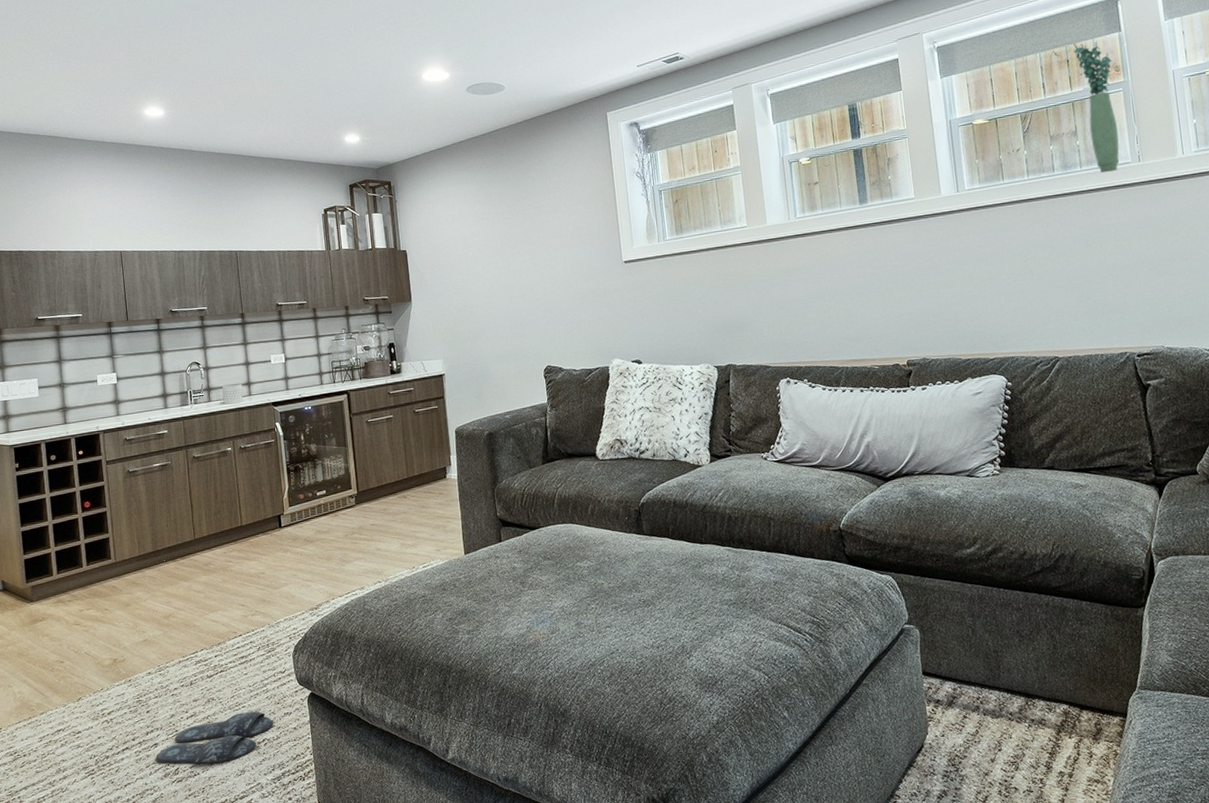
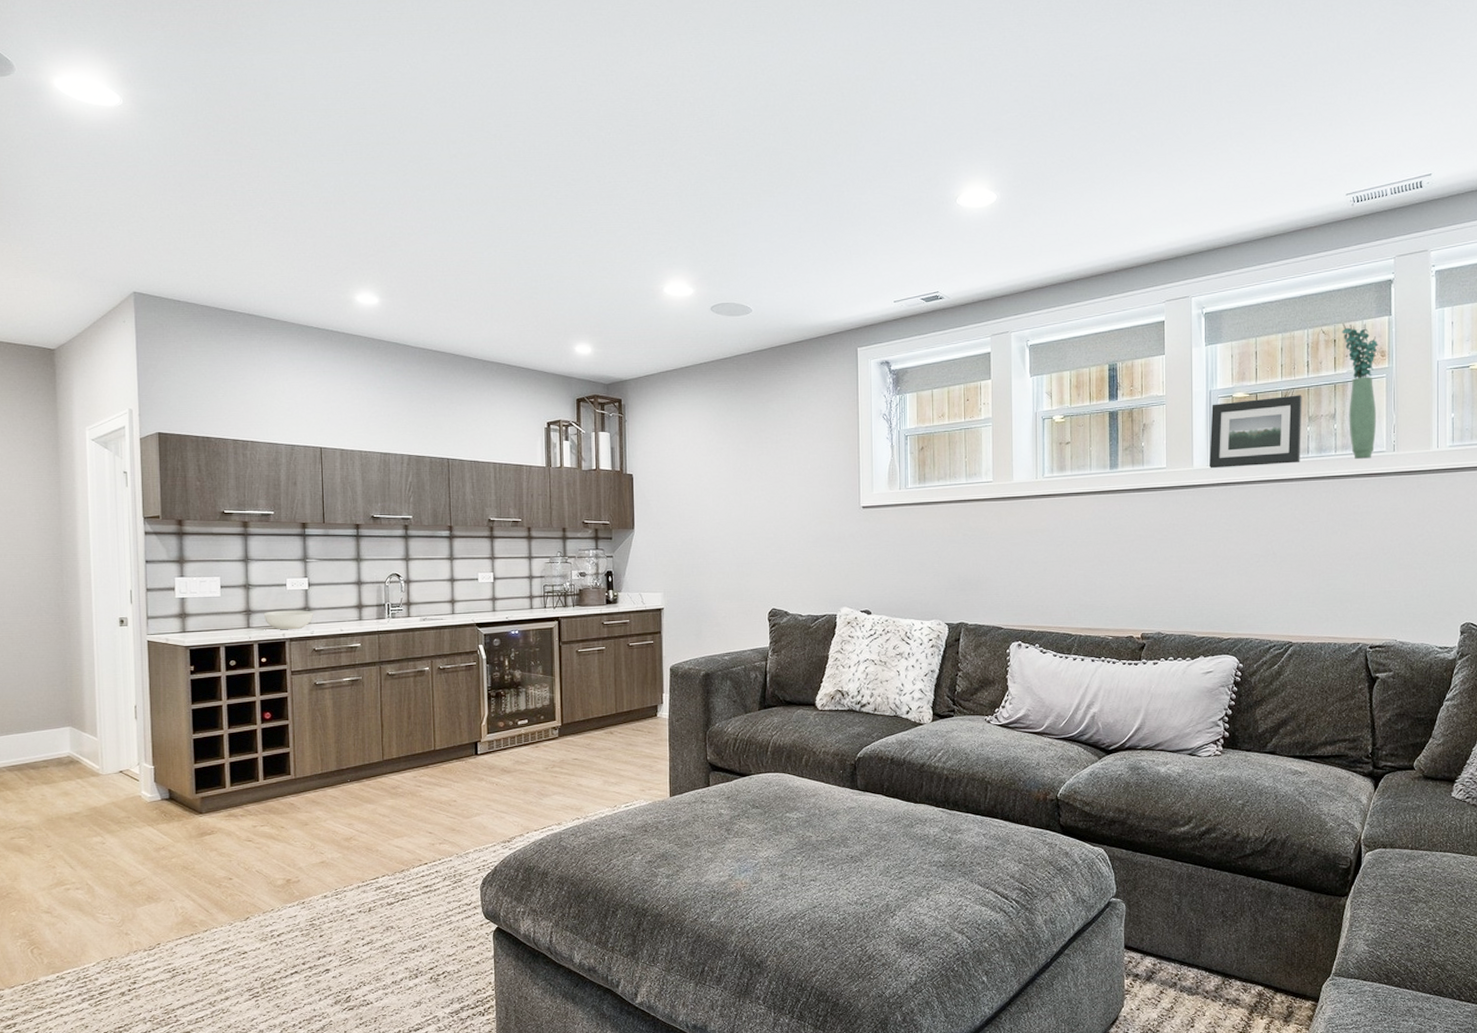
bowl: none [78,403,124,424] -> present [263,610,314,630]
slippers: present [155,711,273,764] -> none [326,943,455,994]
mug: present [221,383,243,405] -> none [423,599,446,622]
picture frame: none [953,116,1047,195] -> present [1209,395,1302,469]

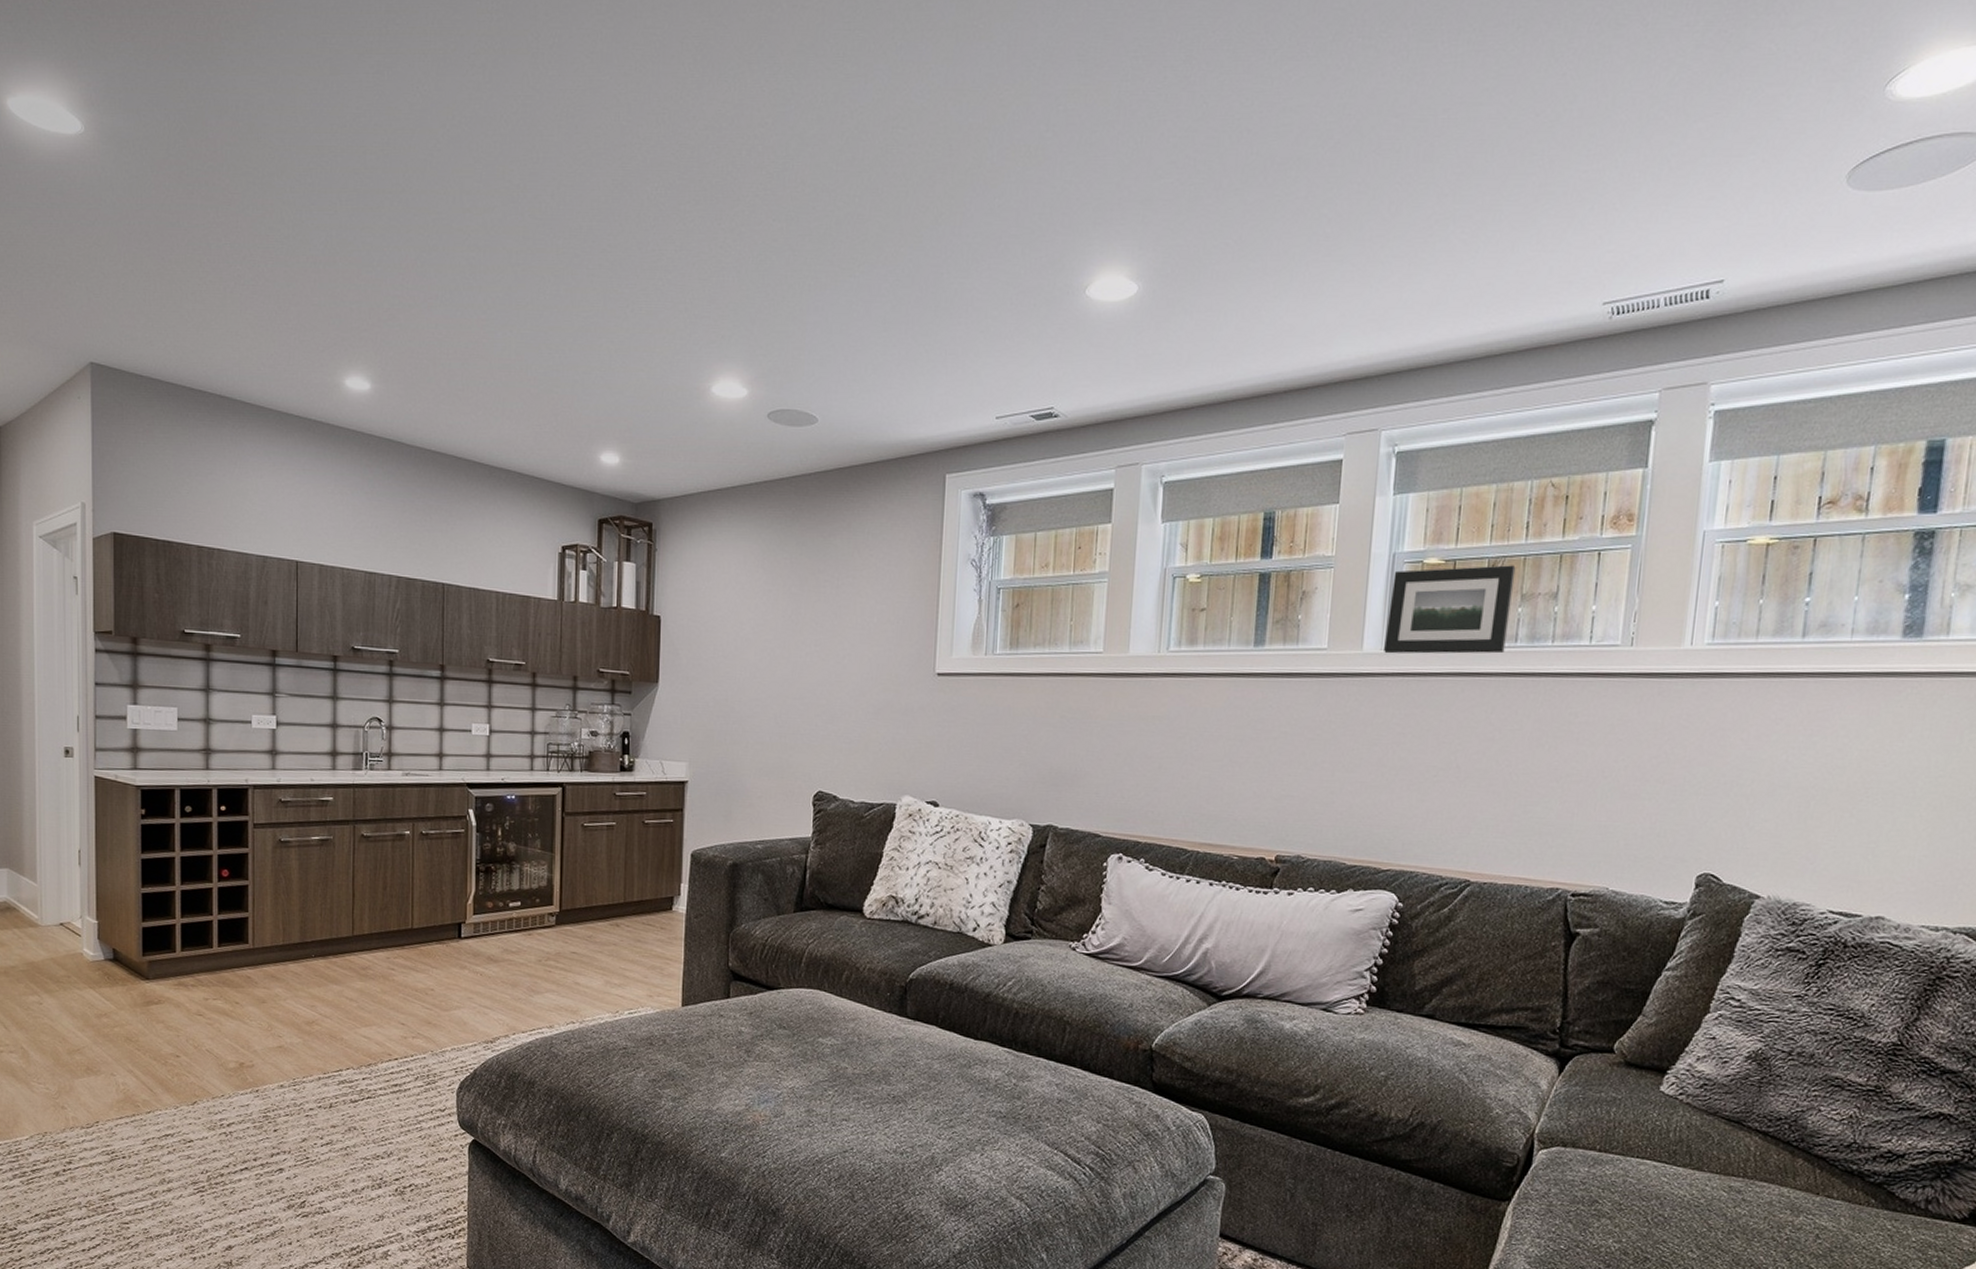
bowl: present [263,610,314,630] -> none [224,751,282,776]
vase: present [1341,323,1378,460] -> none [1573,474,1625,654]

